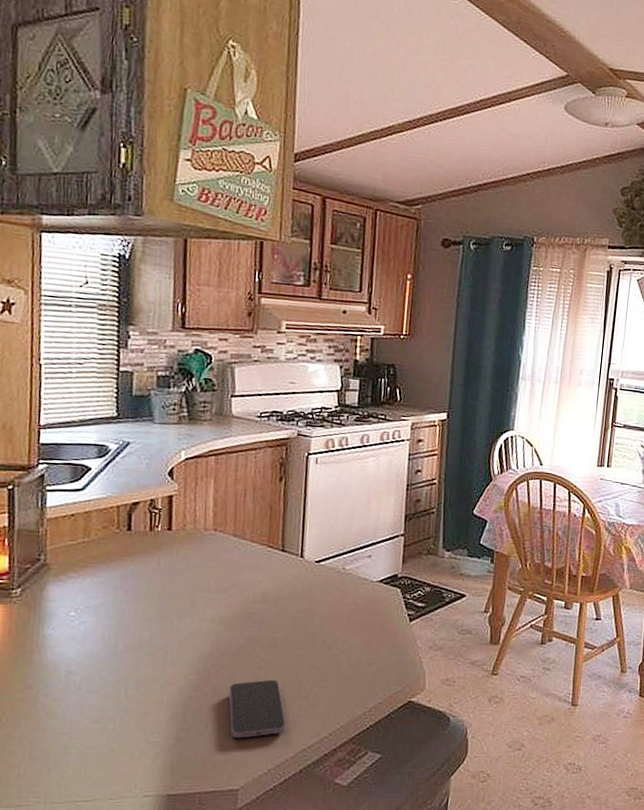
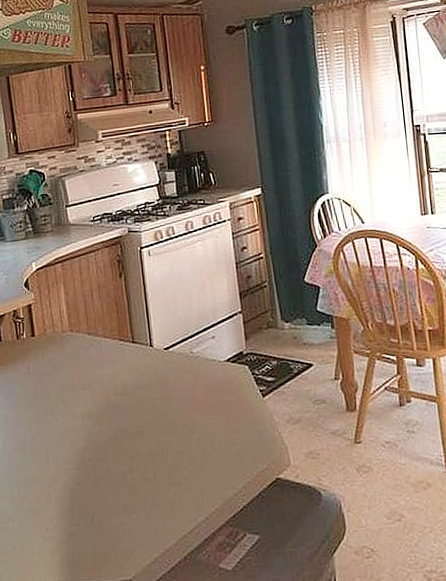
smartphone: present [229,679,286,739] -> none [107,467,164,529]

